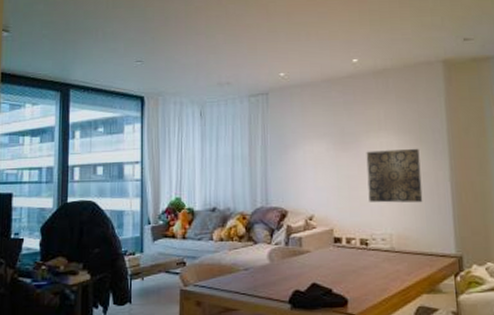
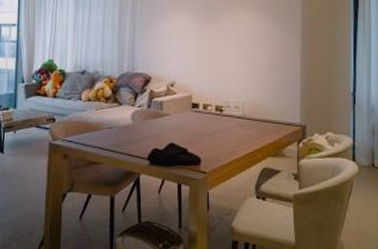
wall art: present [366,148,423,203] -> none [226,26,275,76]

